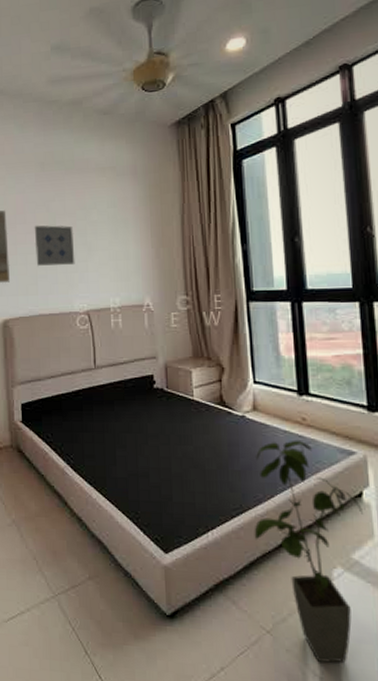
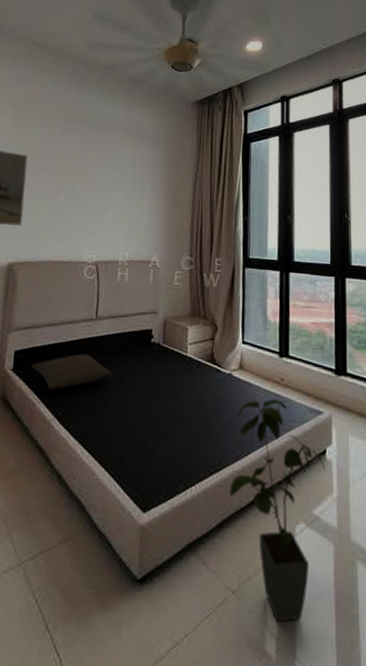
wall art: present [34,225,75,266] -> none [51,173,92,217]
pillow: none [38,403,119,440] -> present [31,354,113,391]

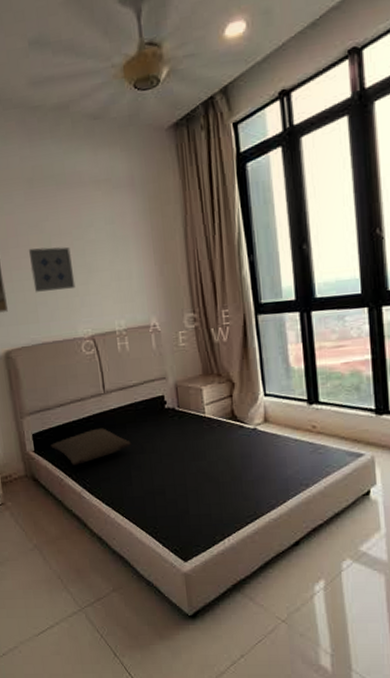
wall art: none [51,173,92,217] -> present [28,246,76,292]
house plant: present [229,398,325,622] -> none [268,447,370,643]

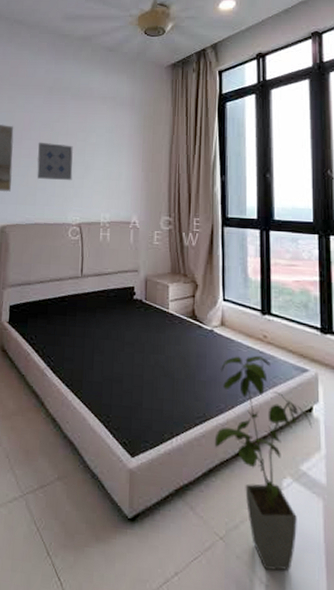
pillow: present [50,428,132,466] -> none [24,309,99,342]
house plant: none [268,447,370,643] -> present [214,355,312,571]

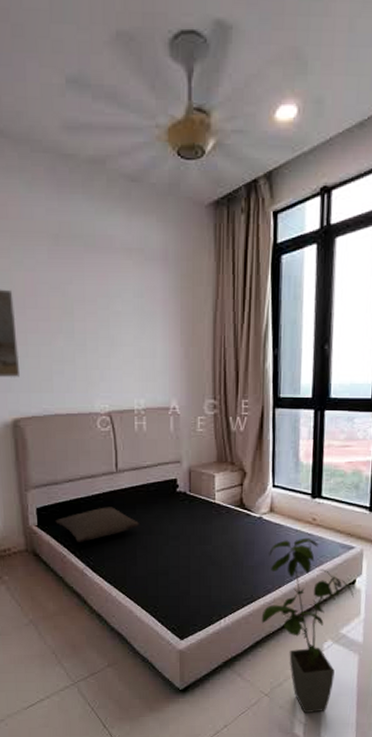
pillow: none [24,309,99,342] -> present [55,507,140,543]
wall art: present [37,142,73,181] -> none [47,311,96,361]

